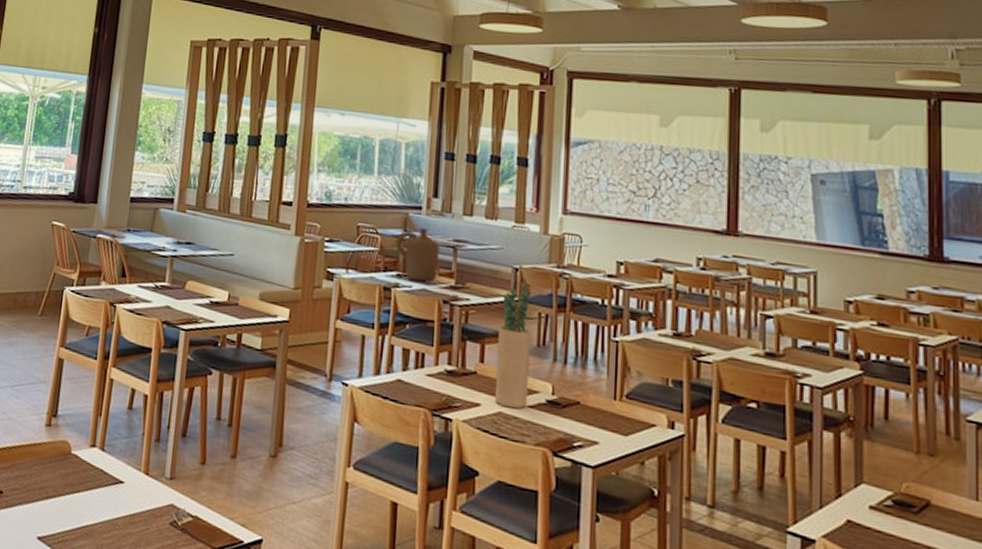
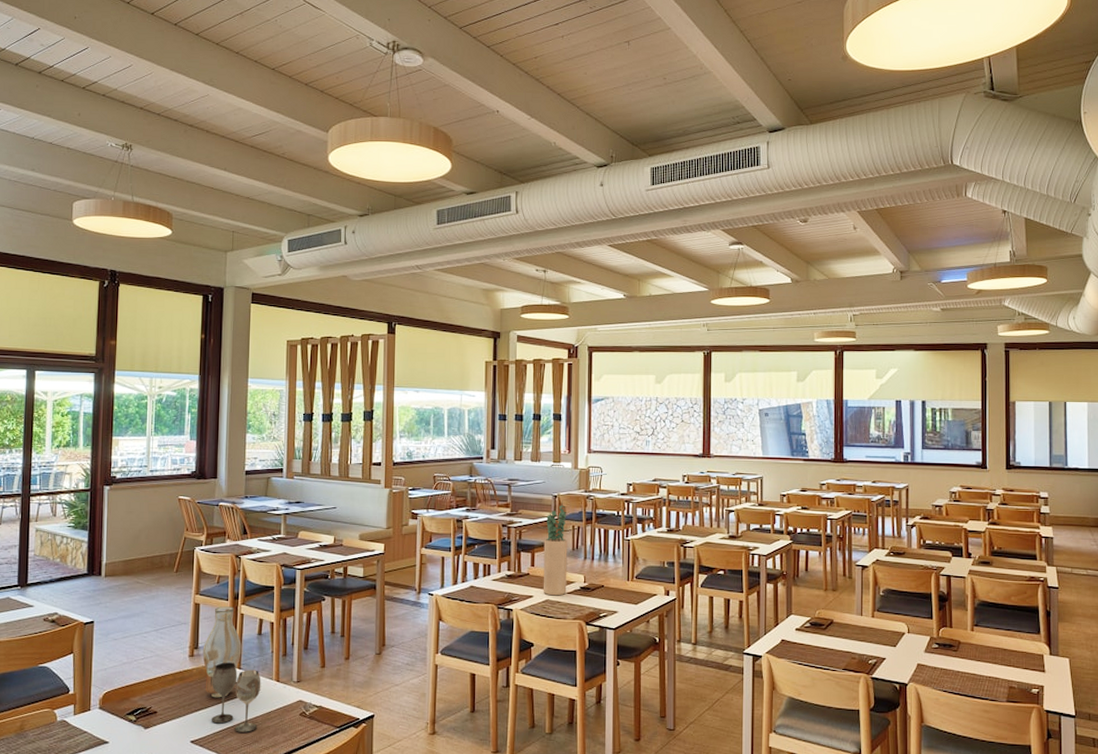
vase: none [60,366,108,486] -> present [202,606,242,698]
wineglass: none [63,439,127,537] -> present [211,662,261,732]
water jug: present [395,227,440,283] -> none [464,472,498,514]

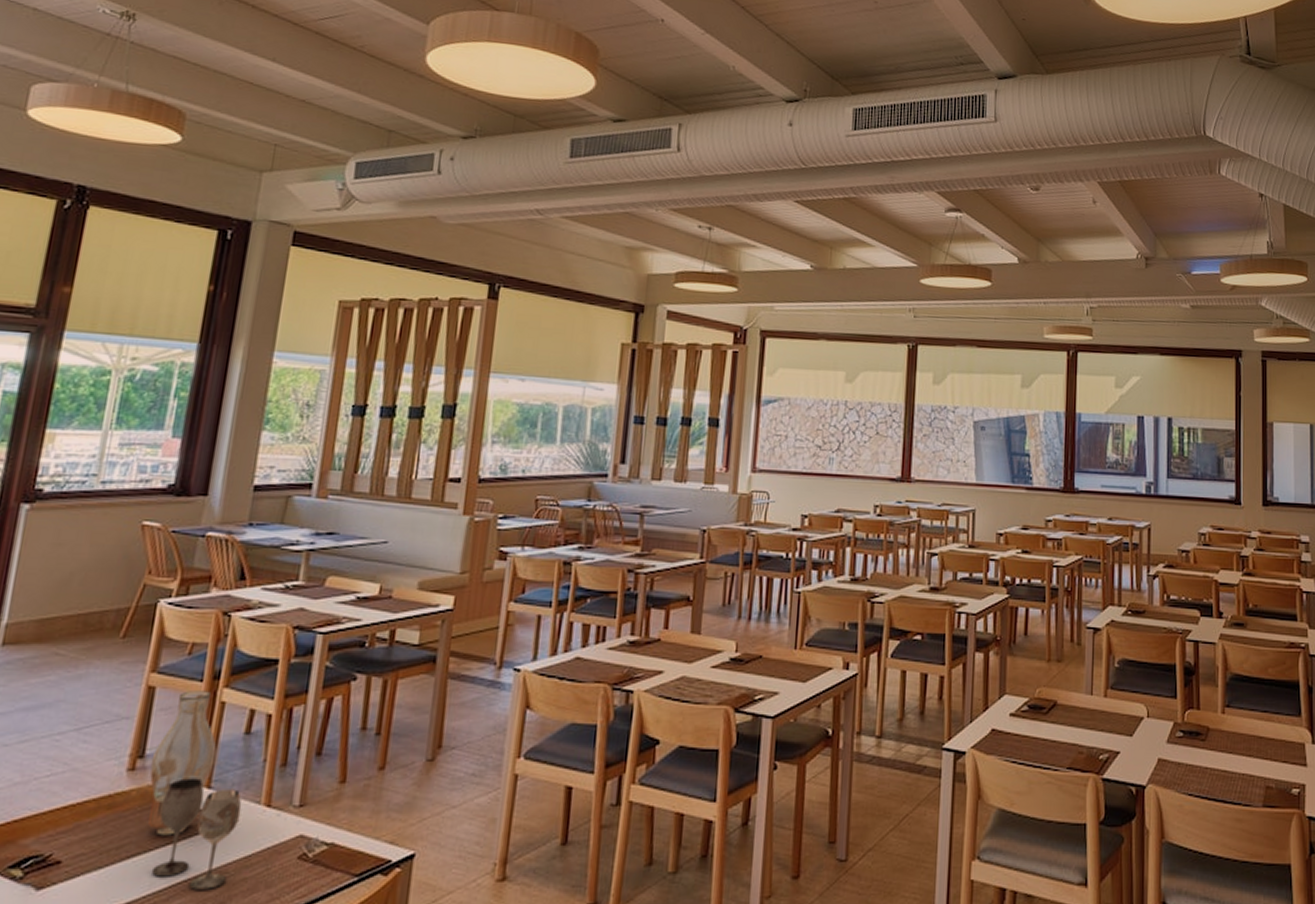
vase: present [543,500,568,596] -> none [678,537,719,671]

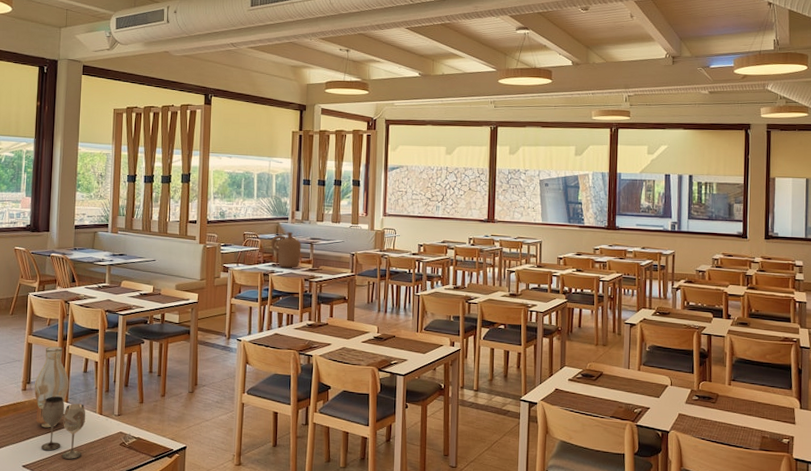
water jug: none [577,495,626,554] -> present [270,232,301,269]

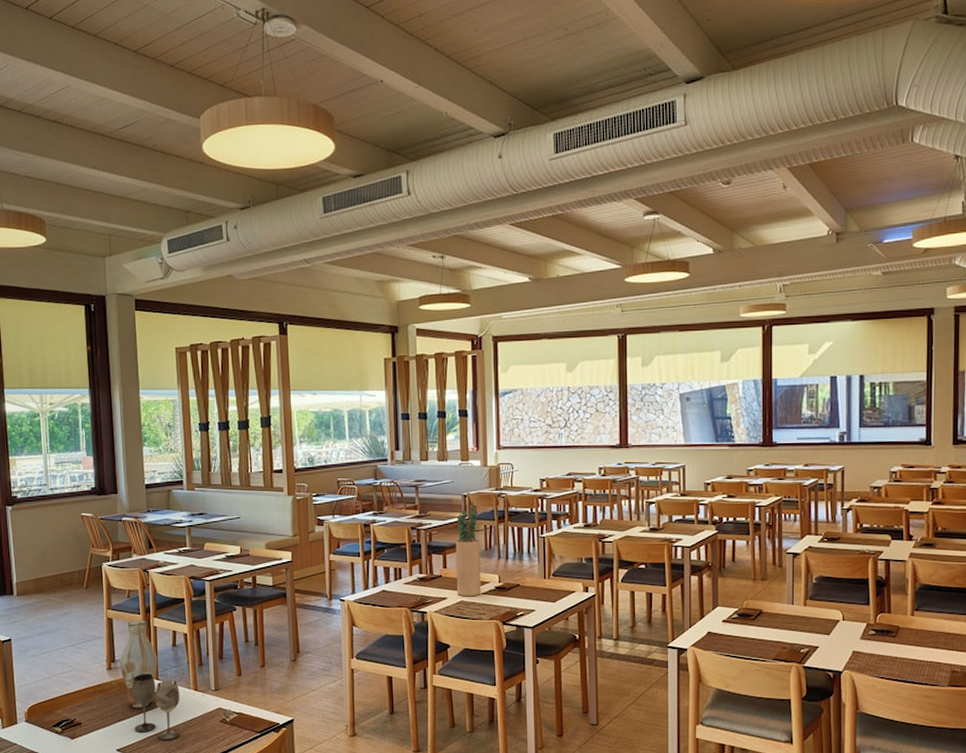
water jug: present [270,232,301,269] -> none [369,475,405,517]
vase: none [340,258,363,344] -> present [455,500,481,597]

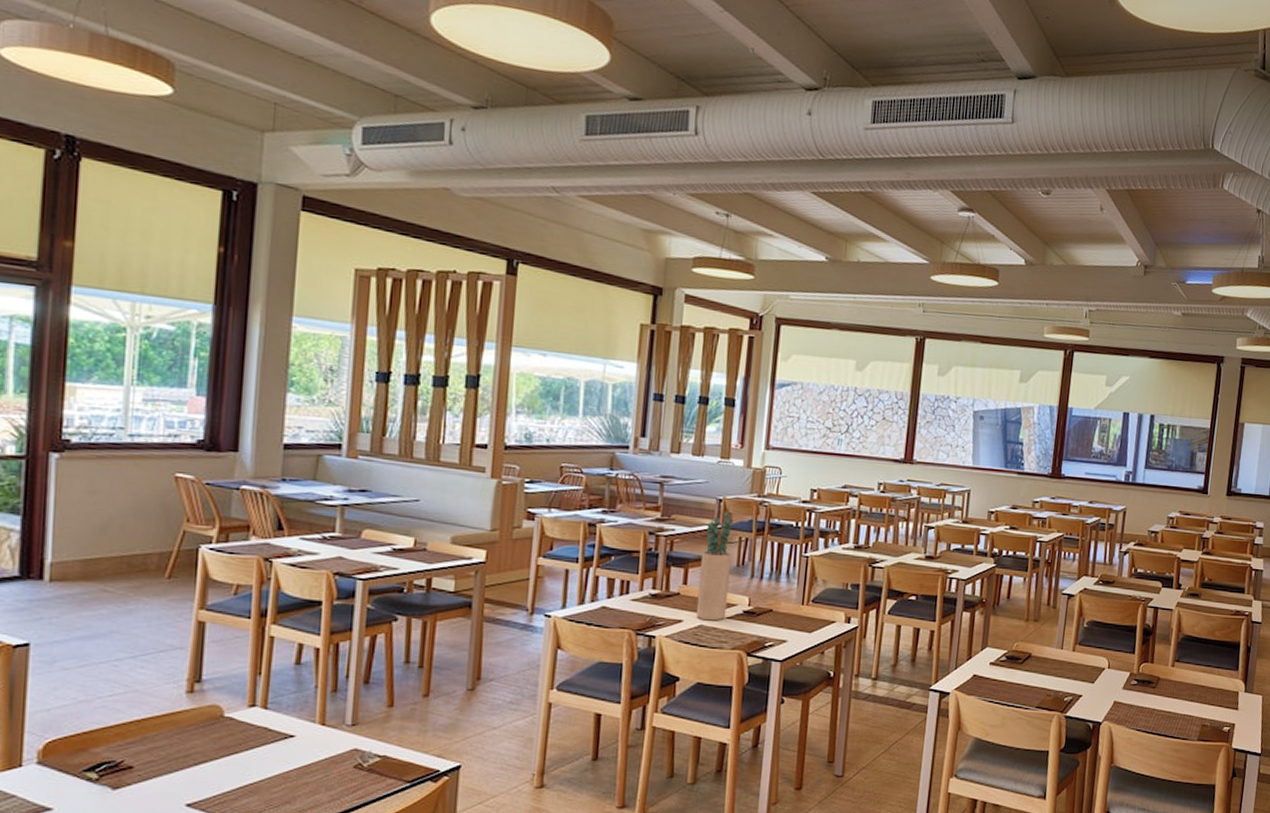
vase: present [119,620,158,708] -> none [207,626,270,747]
wineglass: present [131,674,180,740] -> none [218,700,298,791]

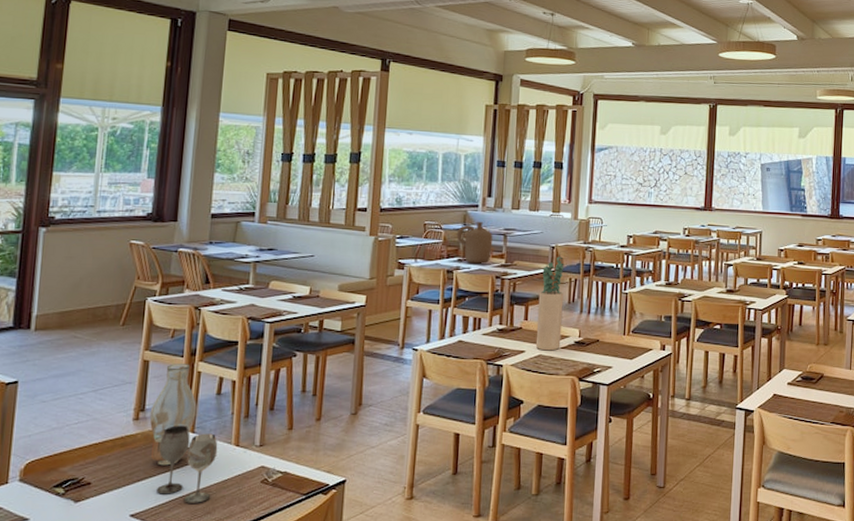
vase: none [207,626,270,747] -> present [149,364,197,466]
wineglass: none [218,700,298,791] -> present [156,426,218,503]
water jug: none [600,465,647,517] -> present [456,221,493,265]

